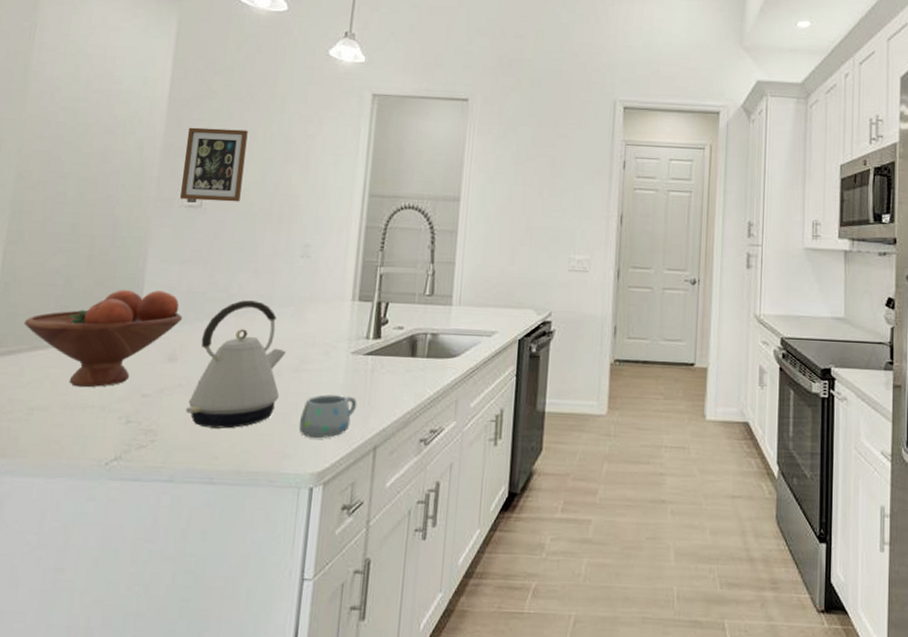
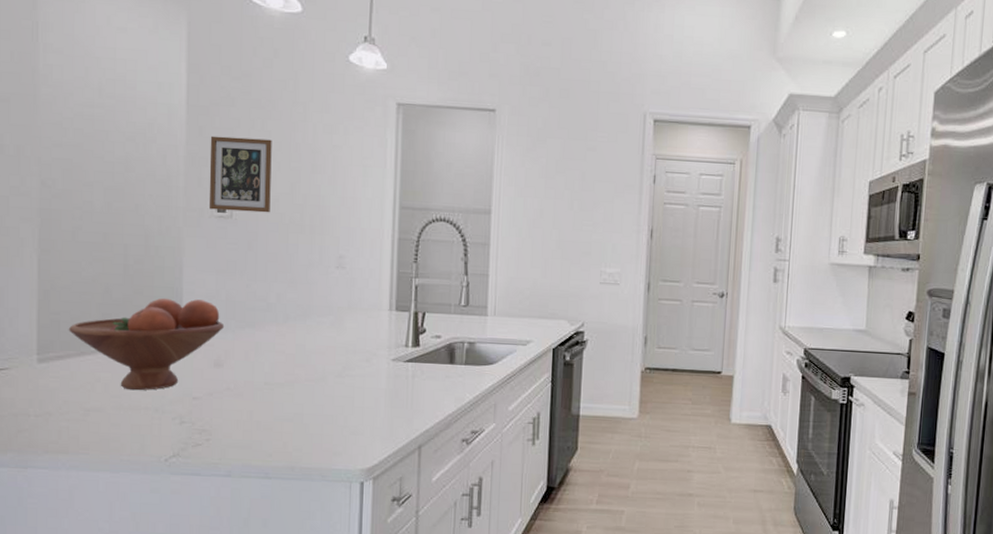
kettle: present [186,300,286,429] -> none [237,309,328,429]
mug: present [298,394,357,439] -> none [346,398,401,438]

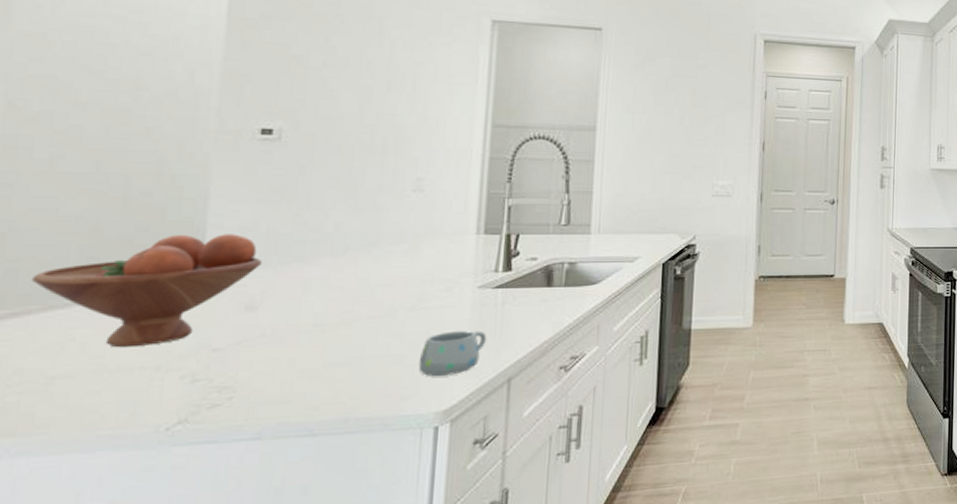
wall art: present [208,136,272,213] -> none [249,51,338,134]
mug: none [346,398,401,438] -> present [418,330,487,377]

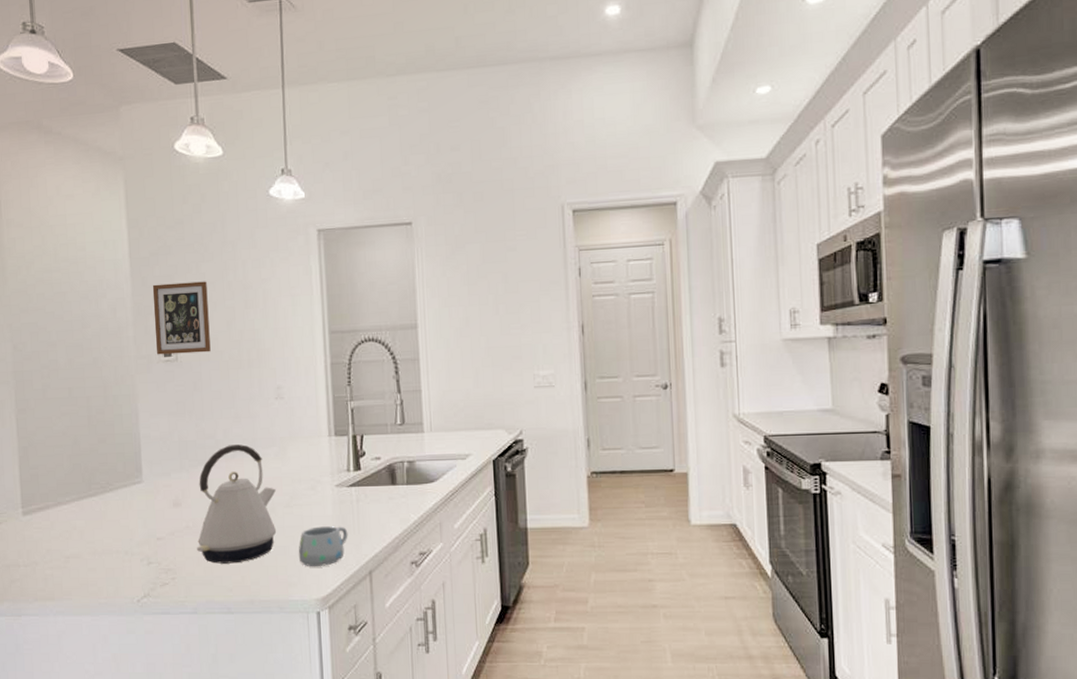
fruit bowl: present [31,234,263,348] -> none [45,443,180,536]
wall art: none [249,51,338,134] -> present [152,281,211,355]
kettle: none [273,240,398,378] -> present [197,444,277,564]

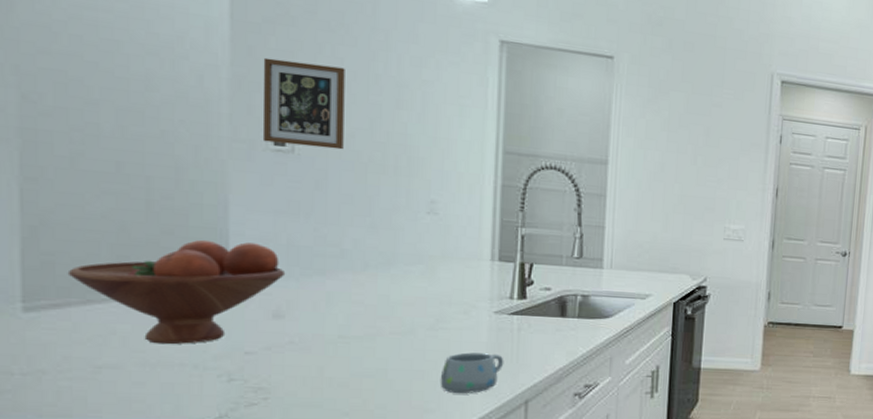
fruit bowl: none [45,443,180,536] -> present [67,239,286,345]
kettle: present [197,444,277,564] -> none [303,256,418,386]

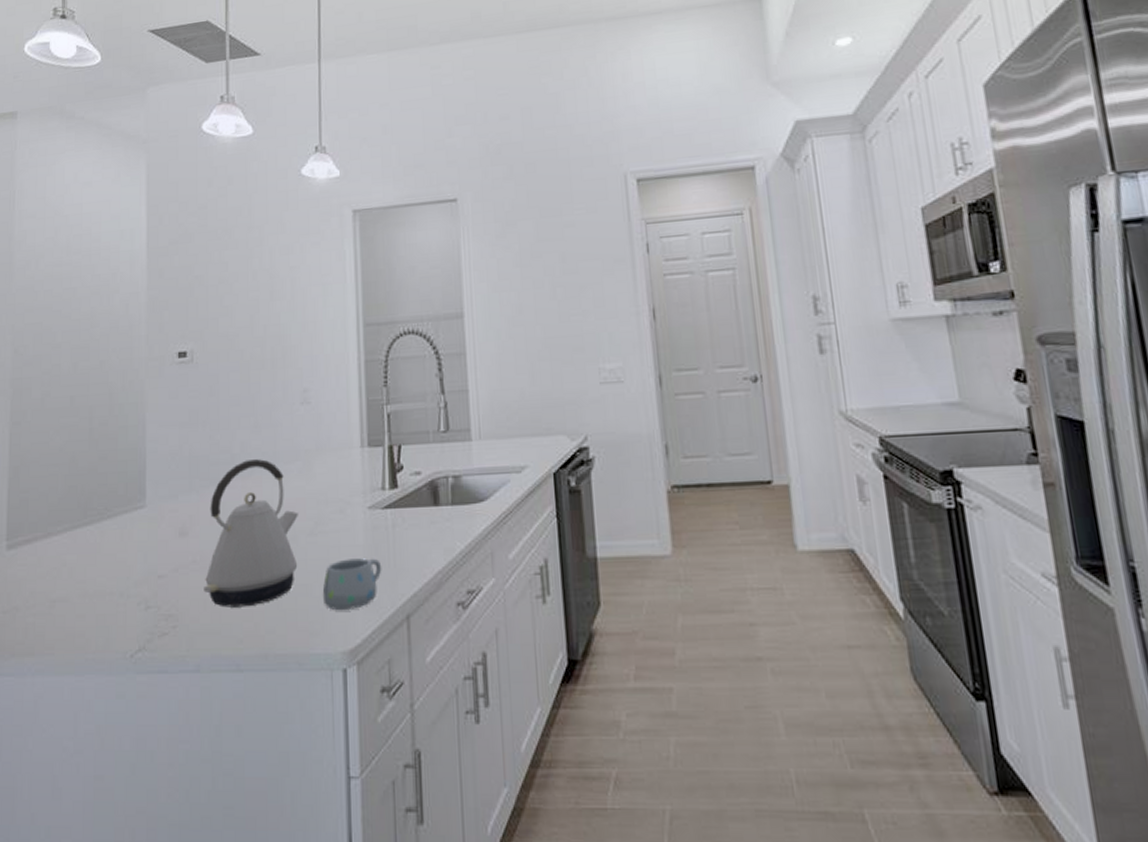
fruit bowl: present [67,239,286,345] -> none [36,459,189,573]
wall art: present [262,57,345,150] -> none [170,271,230,356]
kettle: none [303,256,418,386] -> present [204,459,298,608]

